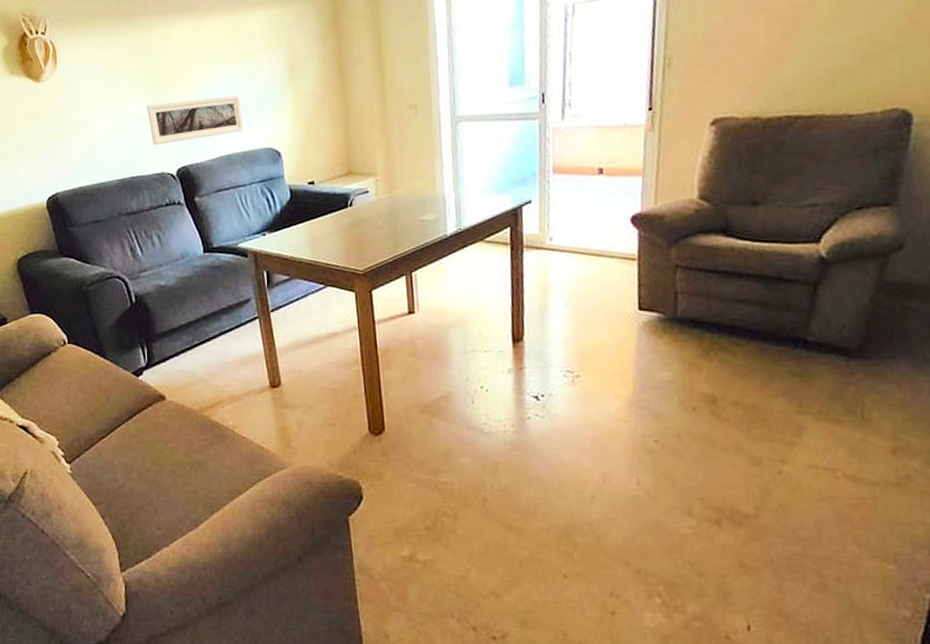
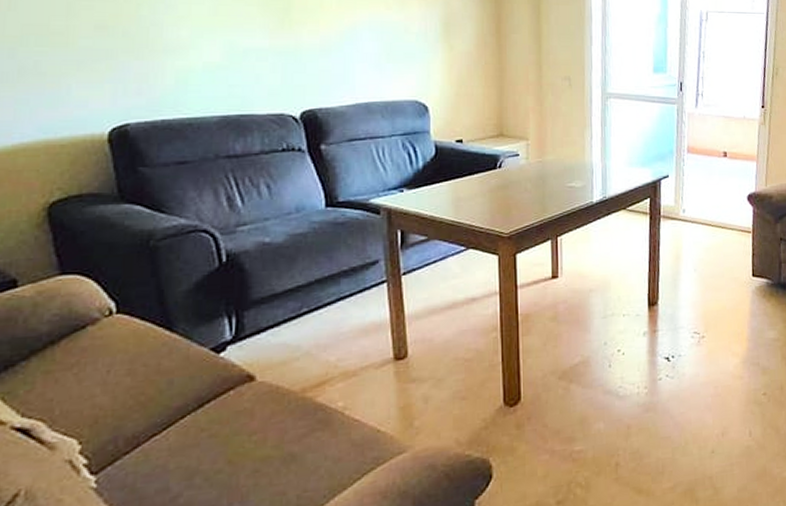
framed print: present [146,95,244,146] -> none [269,37,388,83]

